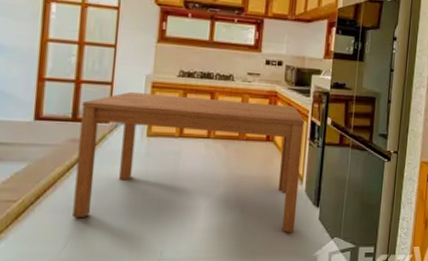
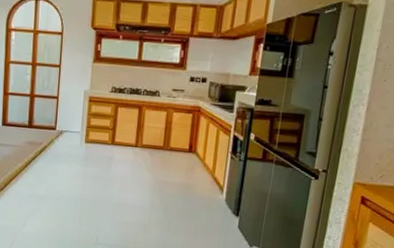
dining table: present [73,92,304,232] -> none [30,105,227,236]

